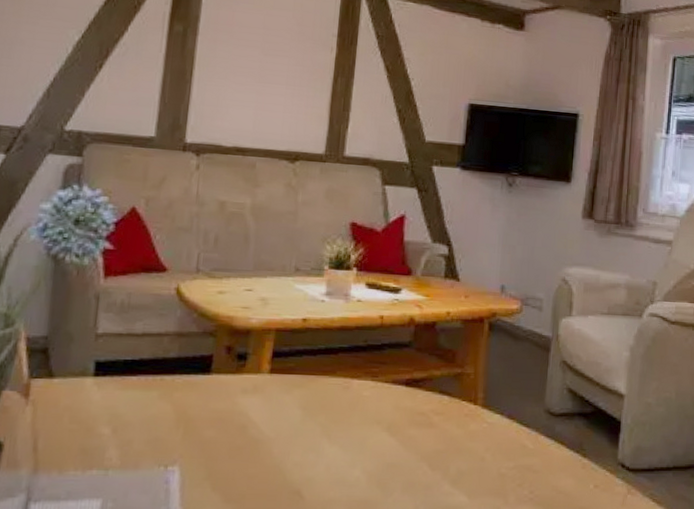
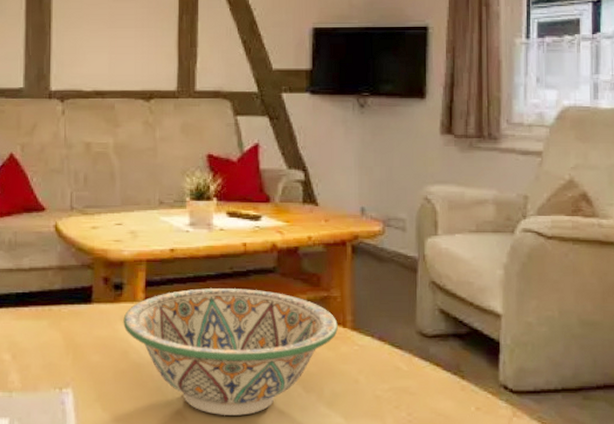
decorative bowl: none [243,361,469,495] -> present [123,288,338,416]

